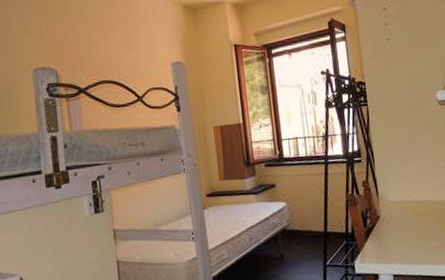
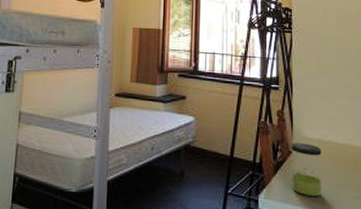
jar: none [379,206,410,253] -> present [291,143,322,196]

